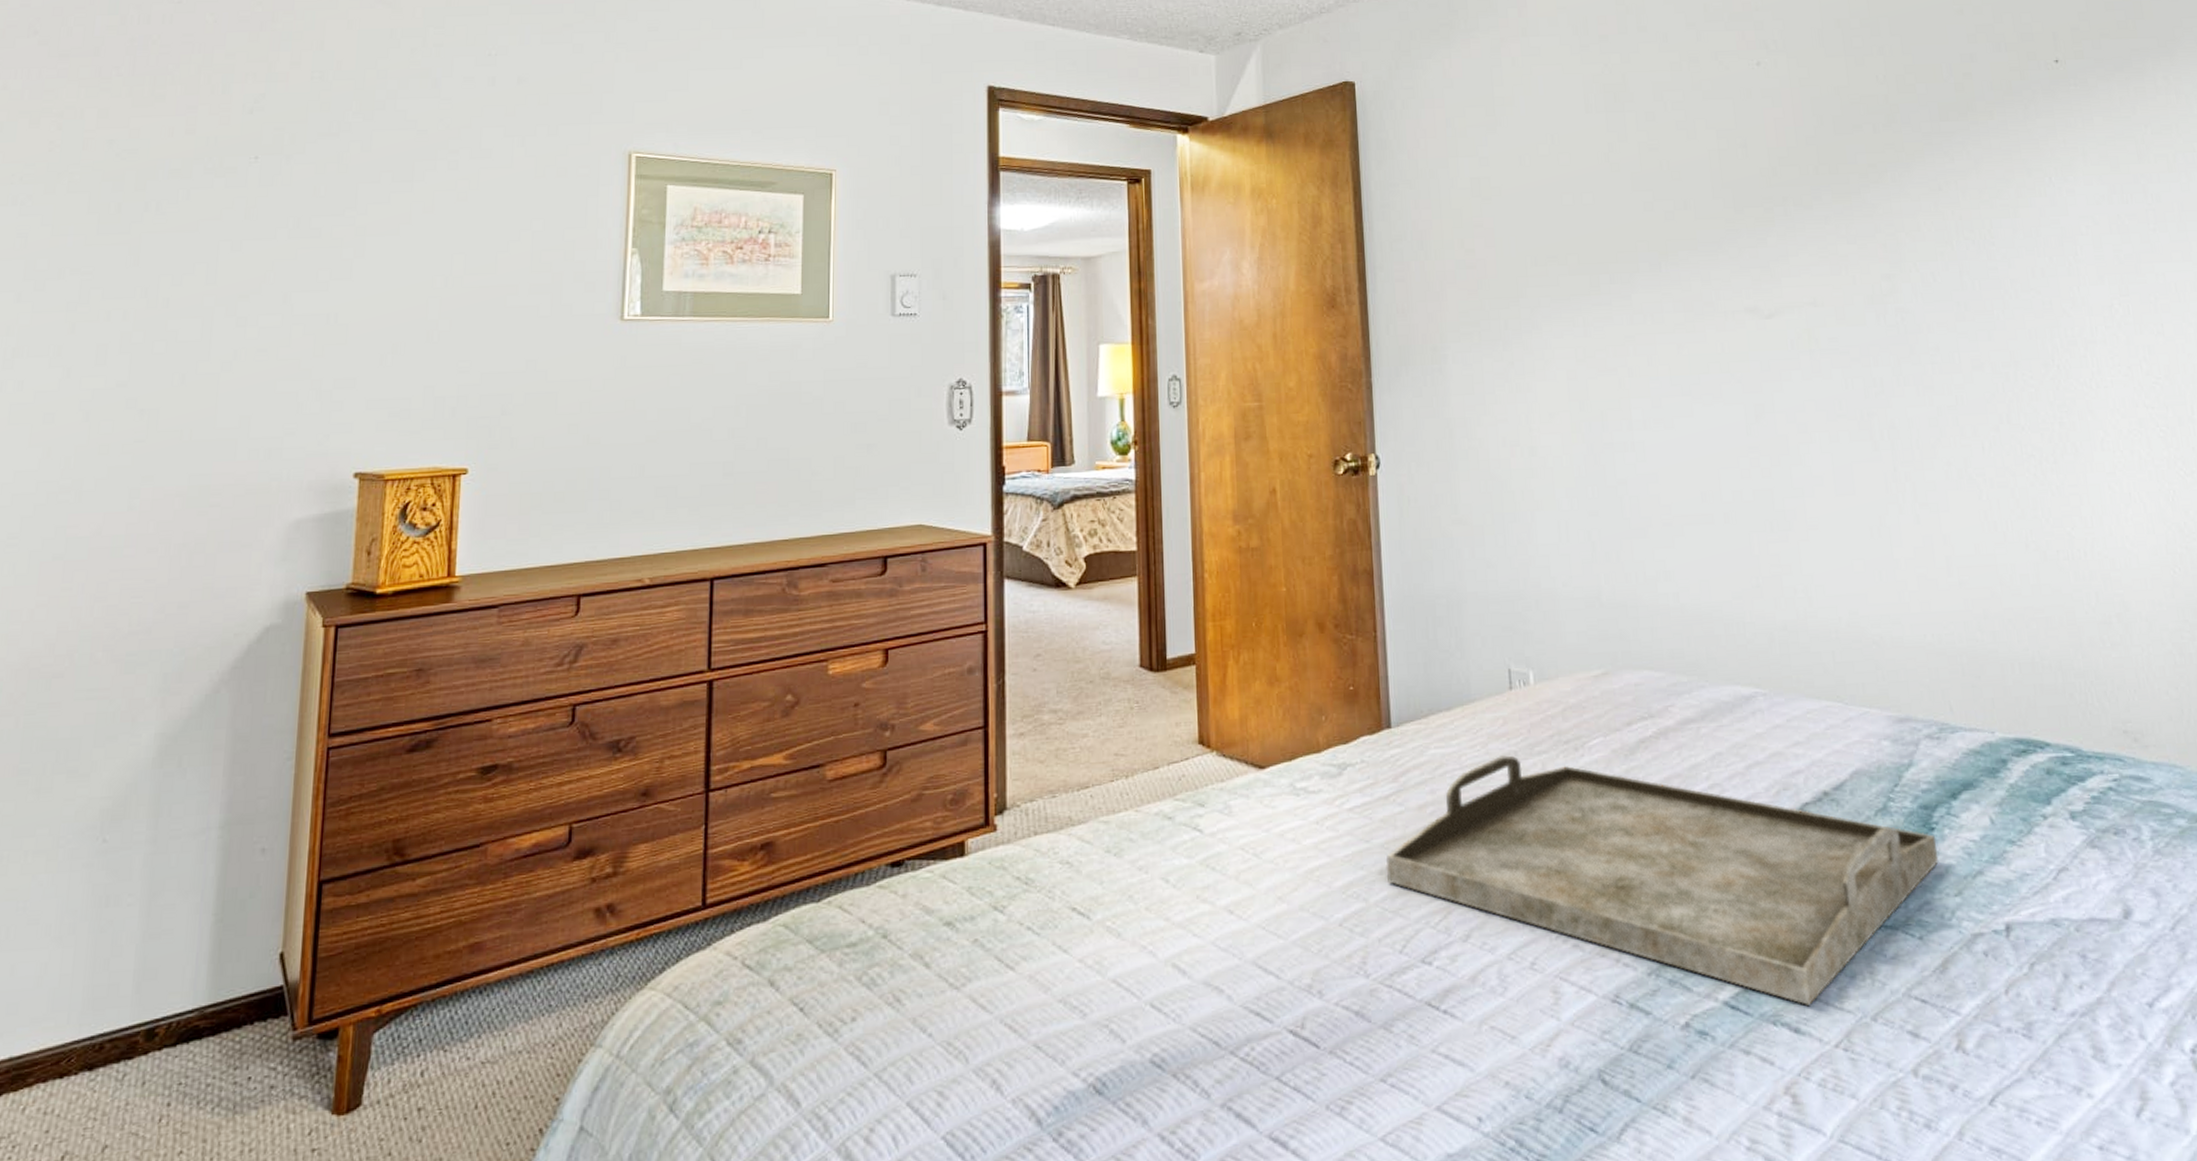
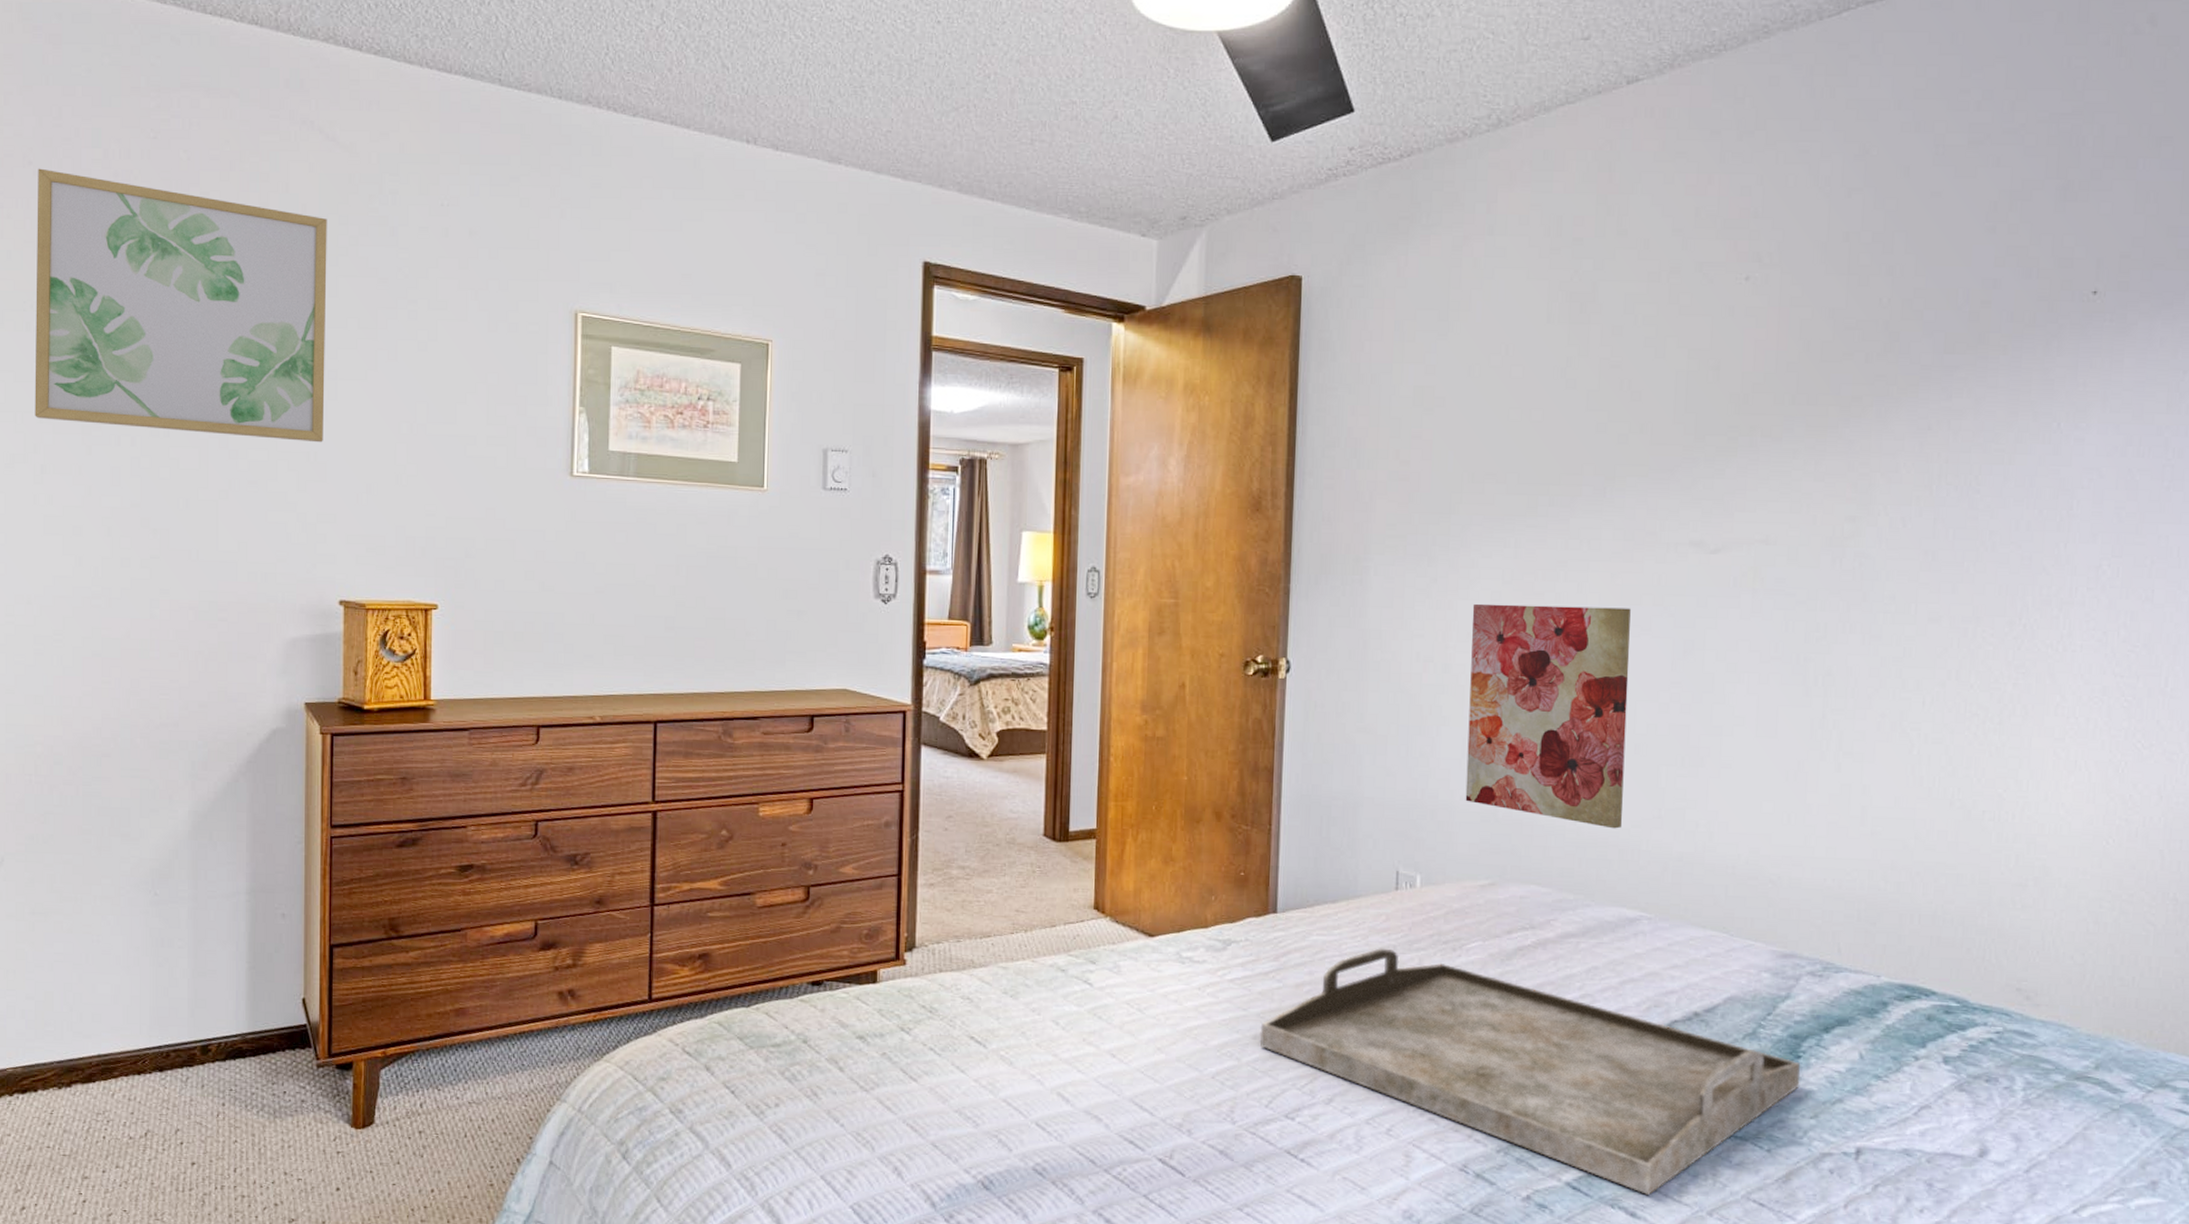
wall art: none [11,37,364,303] -> present [34,168,327,443]
wall art: none [1551,377,1724,603] -> present [1465,603,1631,829]

